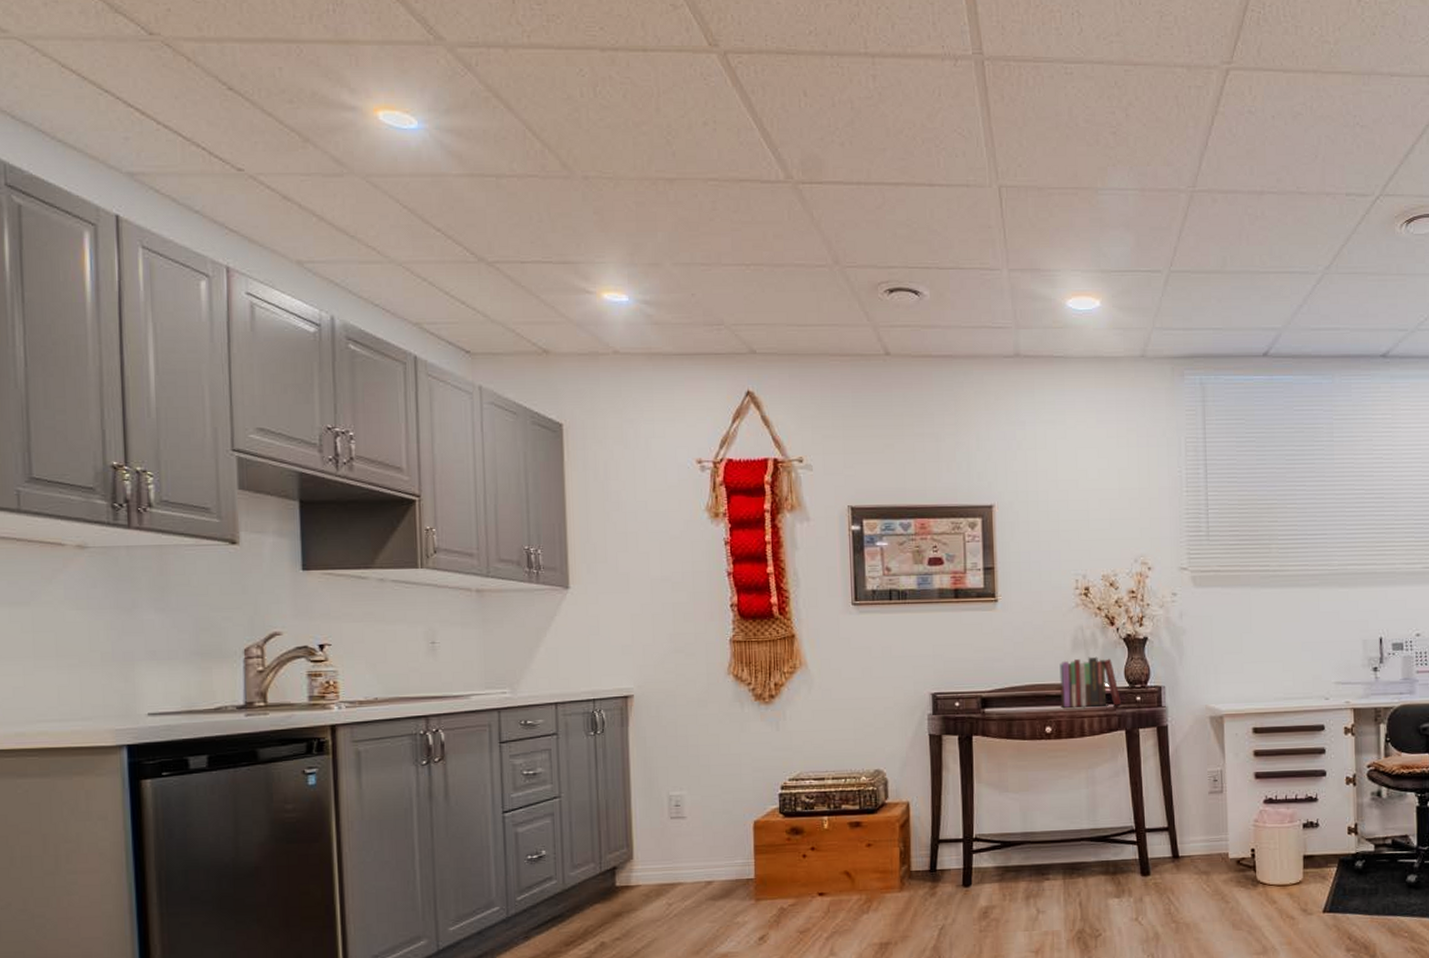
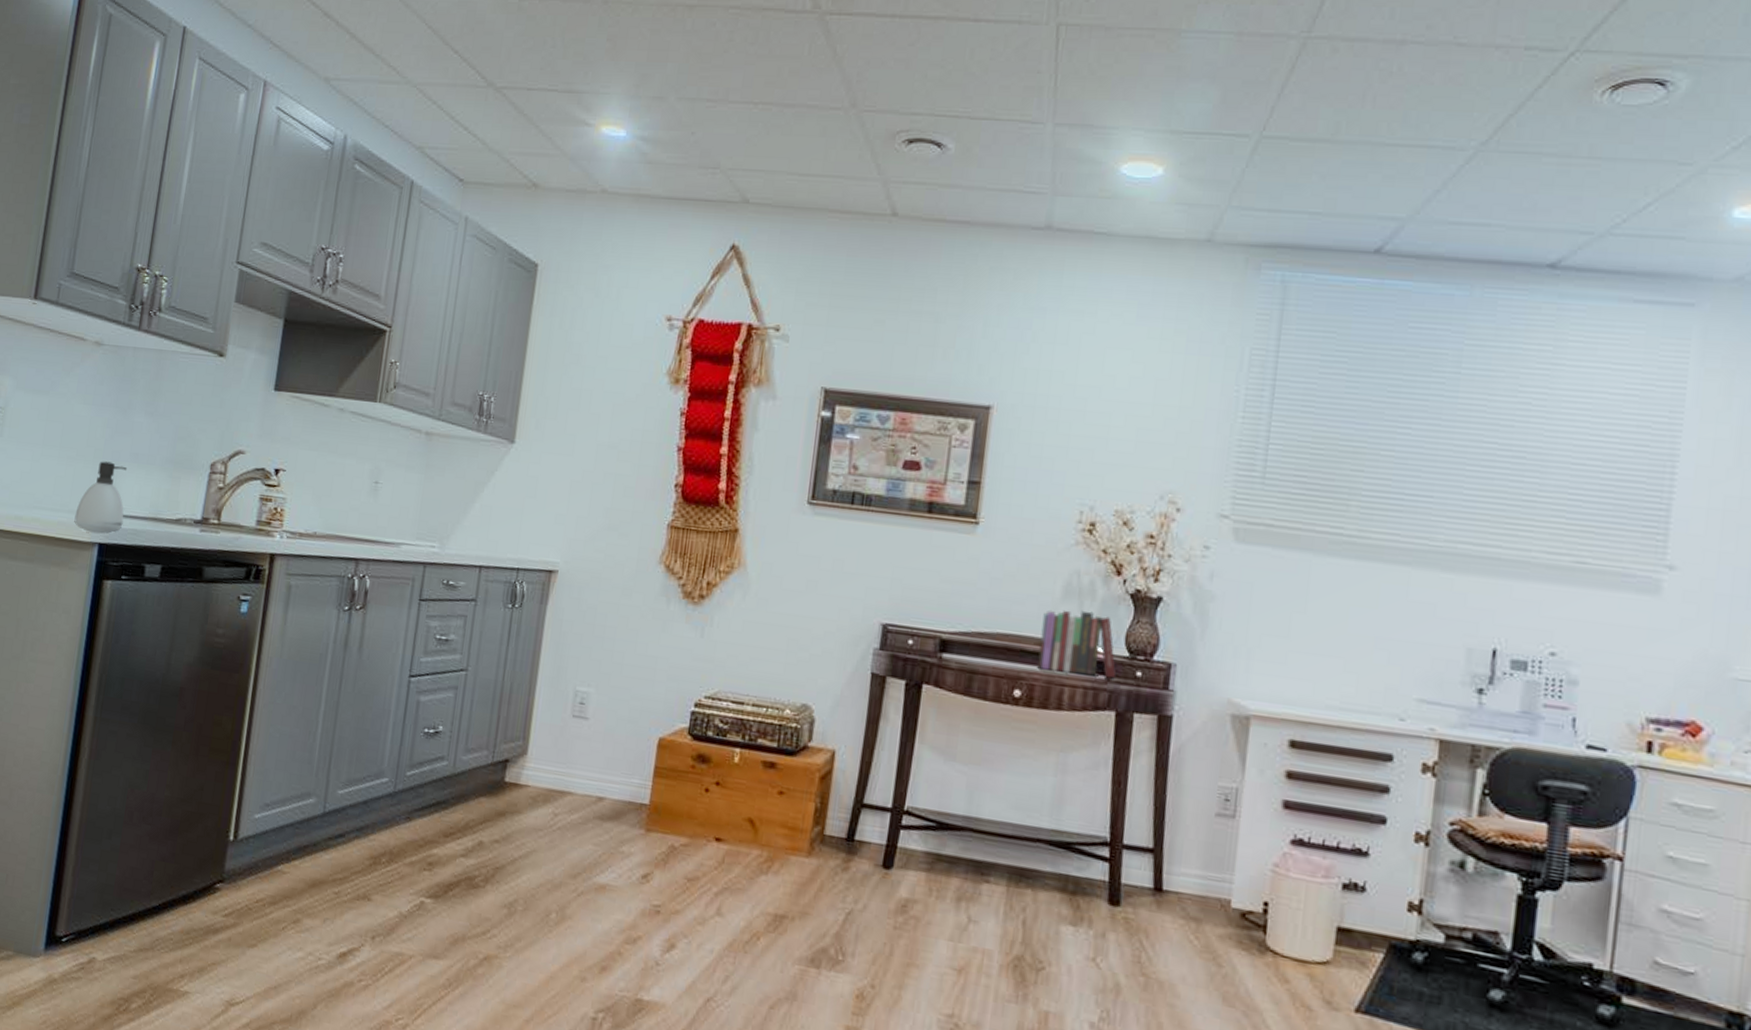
soap dispenser: none [91,663,153,736] -> present [74,461,128,534]

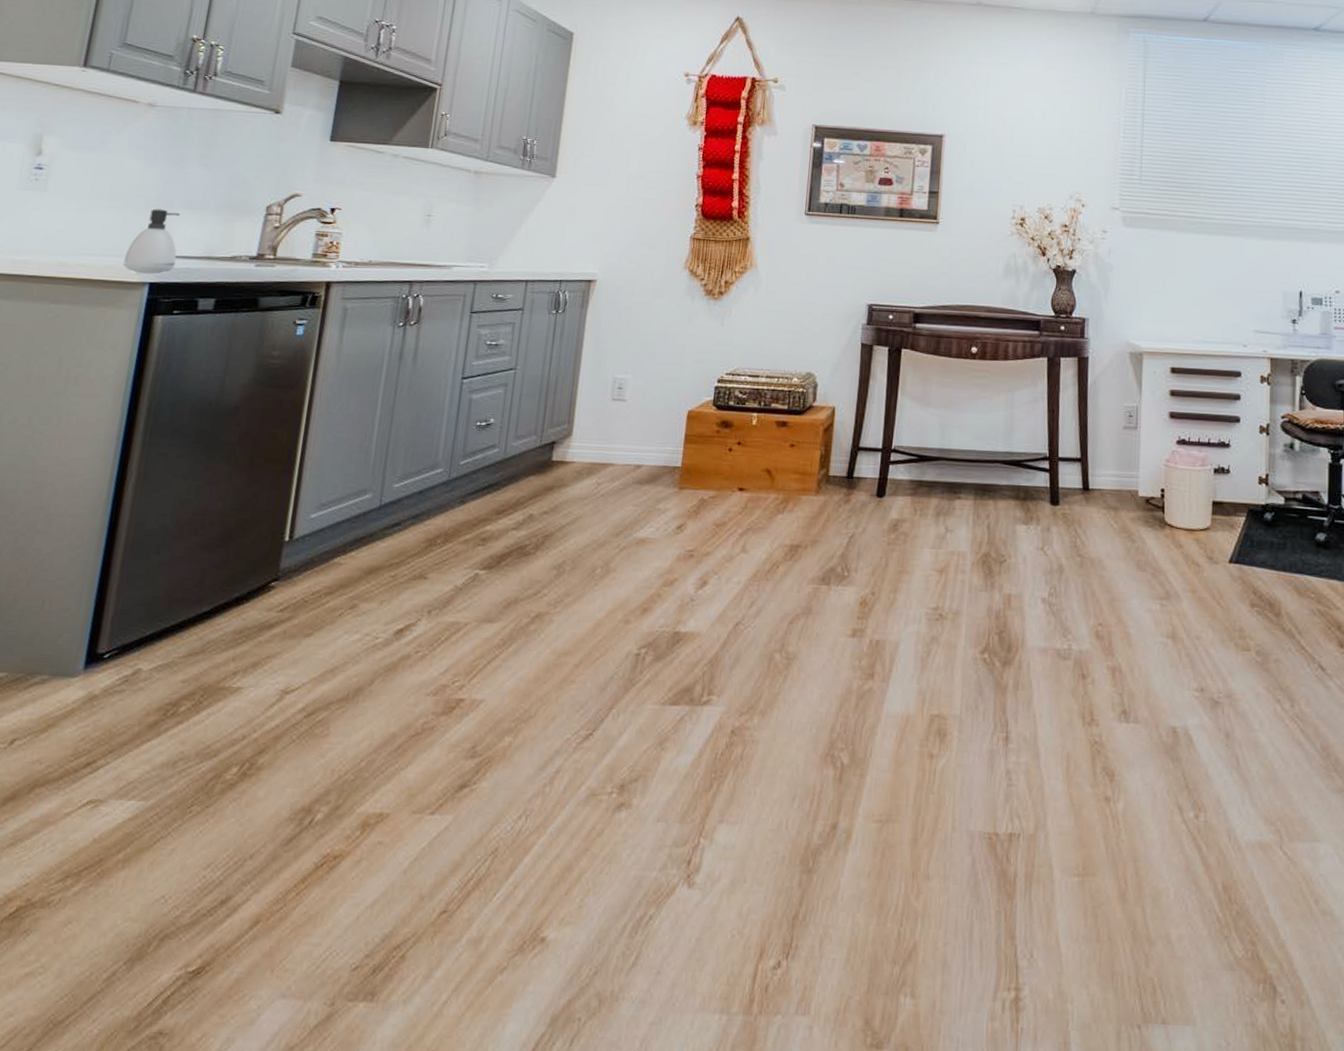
books: present [1037,609,1116,679] -> none [988,283,1046,333]

